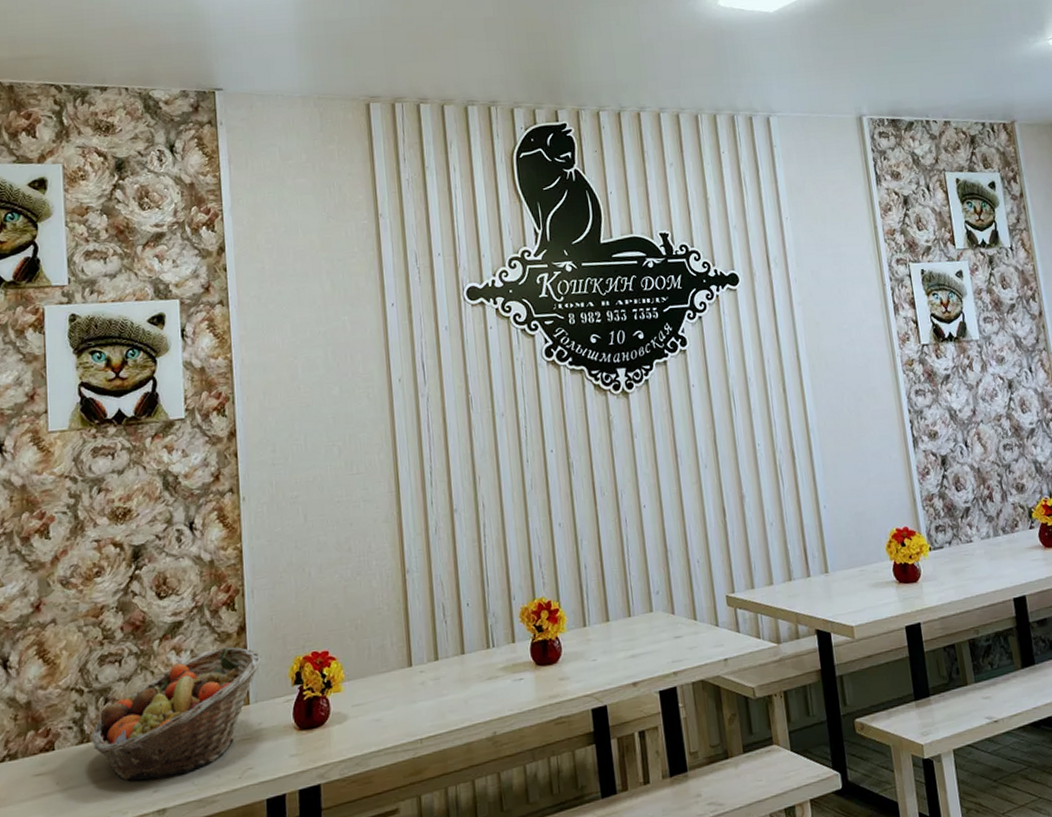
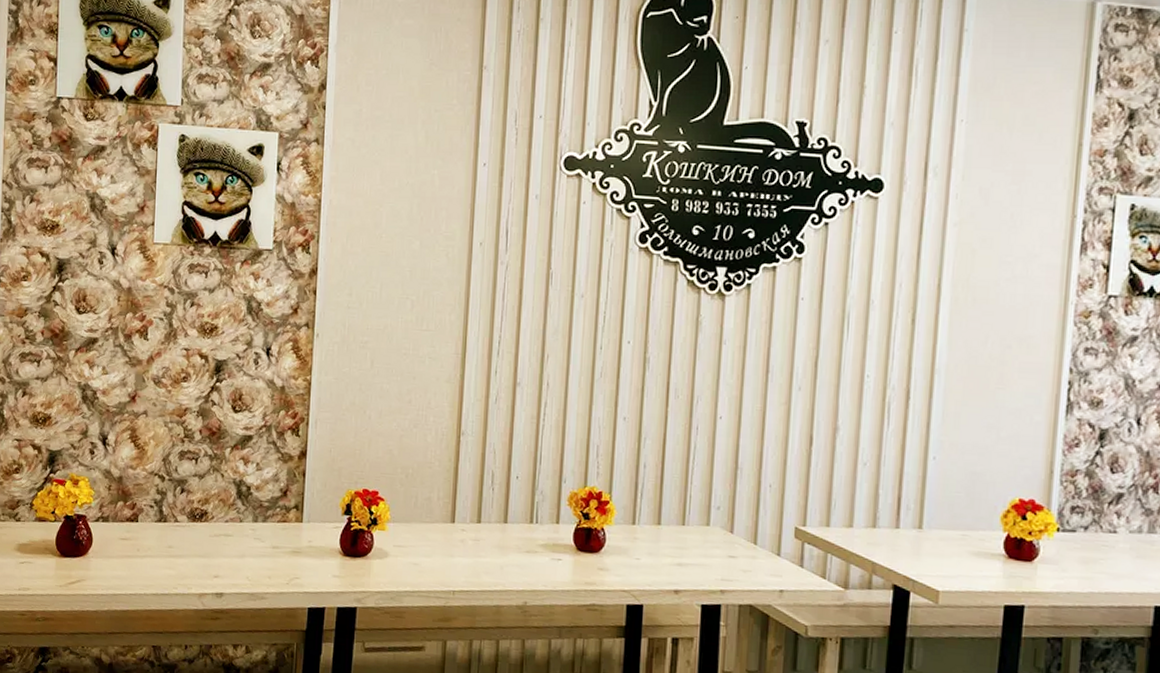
fruit basket: present [91,647,263,781] -> none [168,467,318,569]

